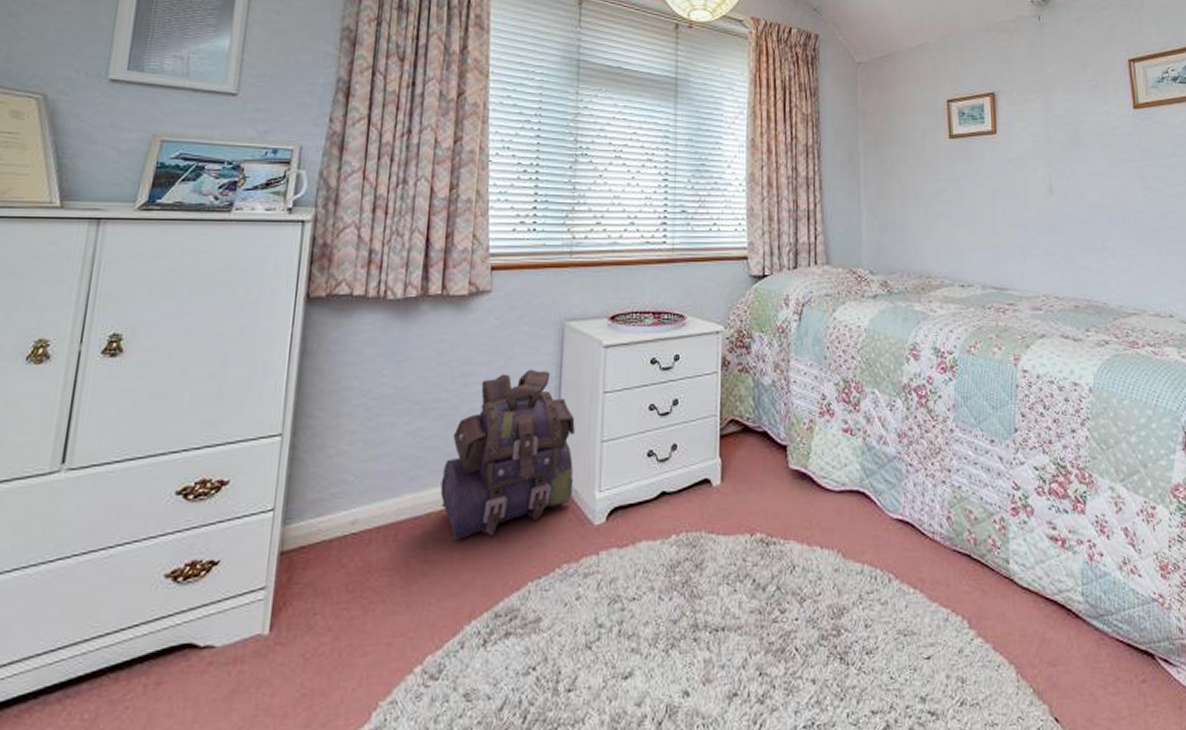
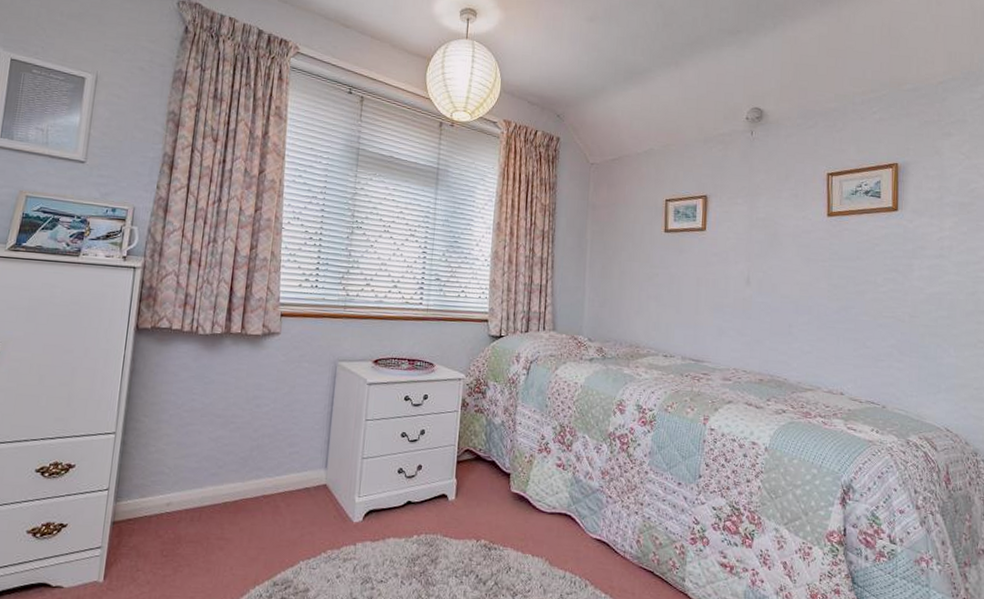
backpack: present [440,369,575,541] -> none [235,397,342,525]

